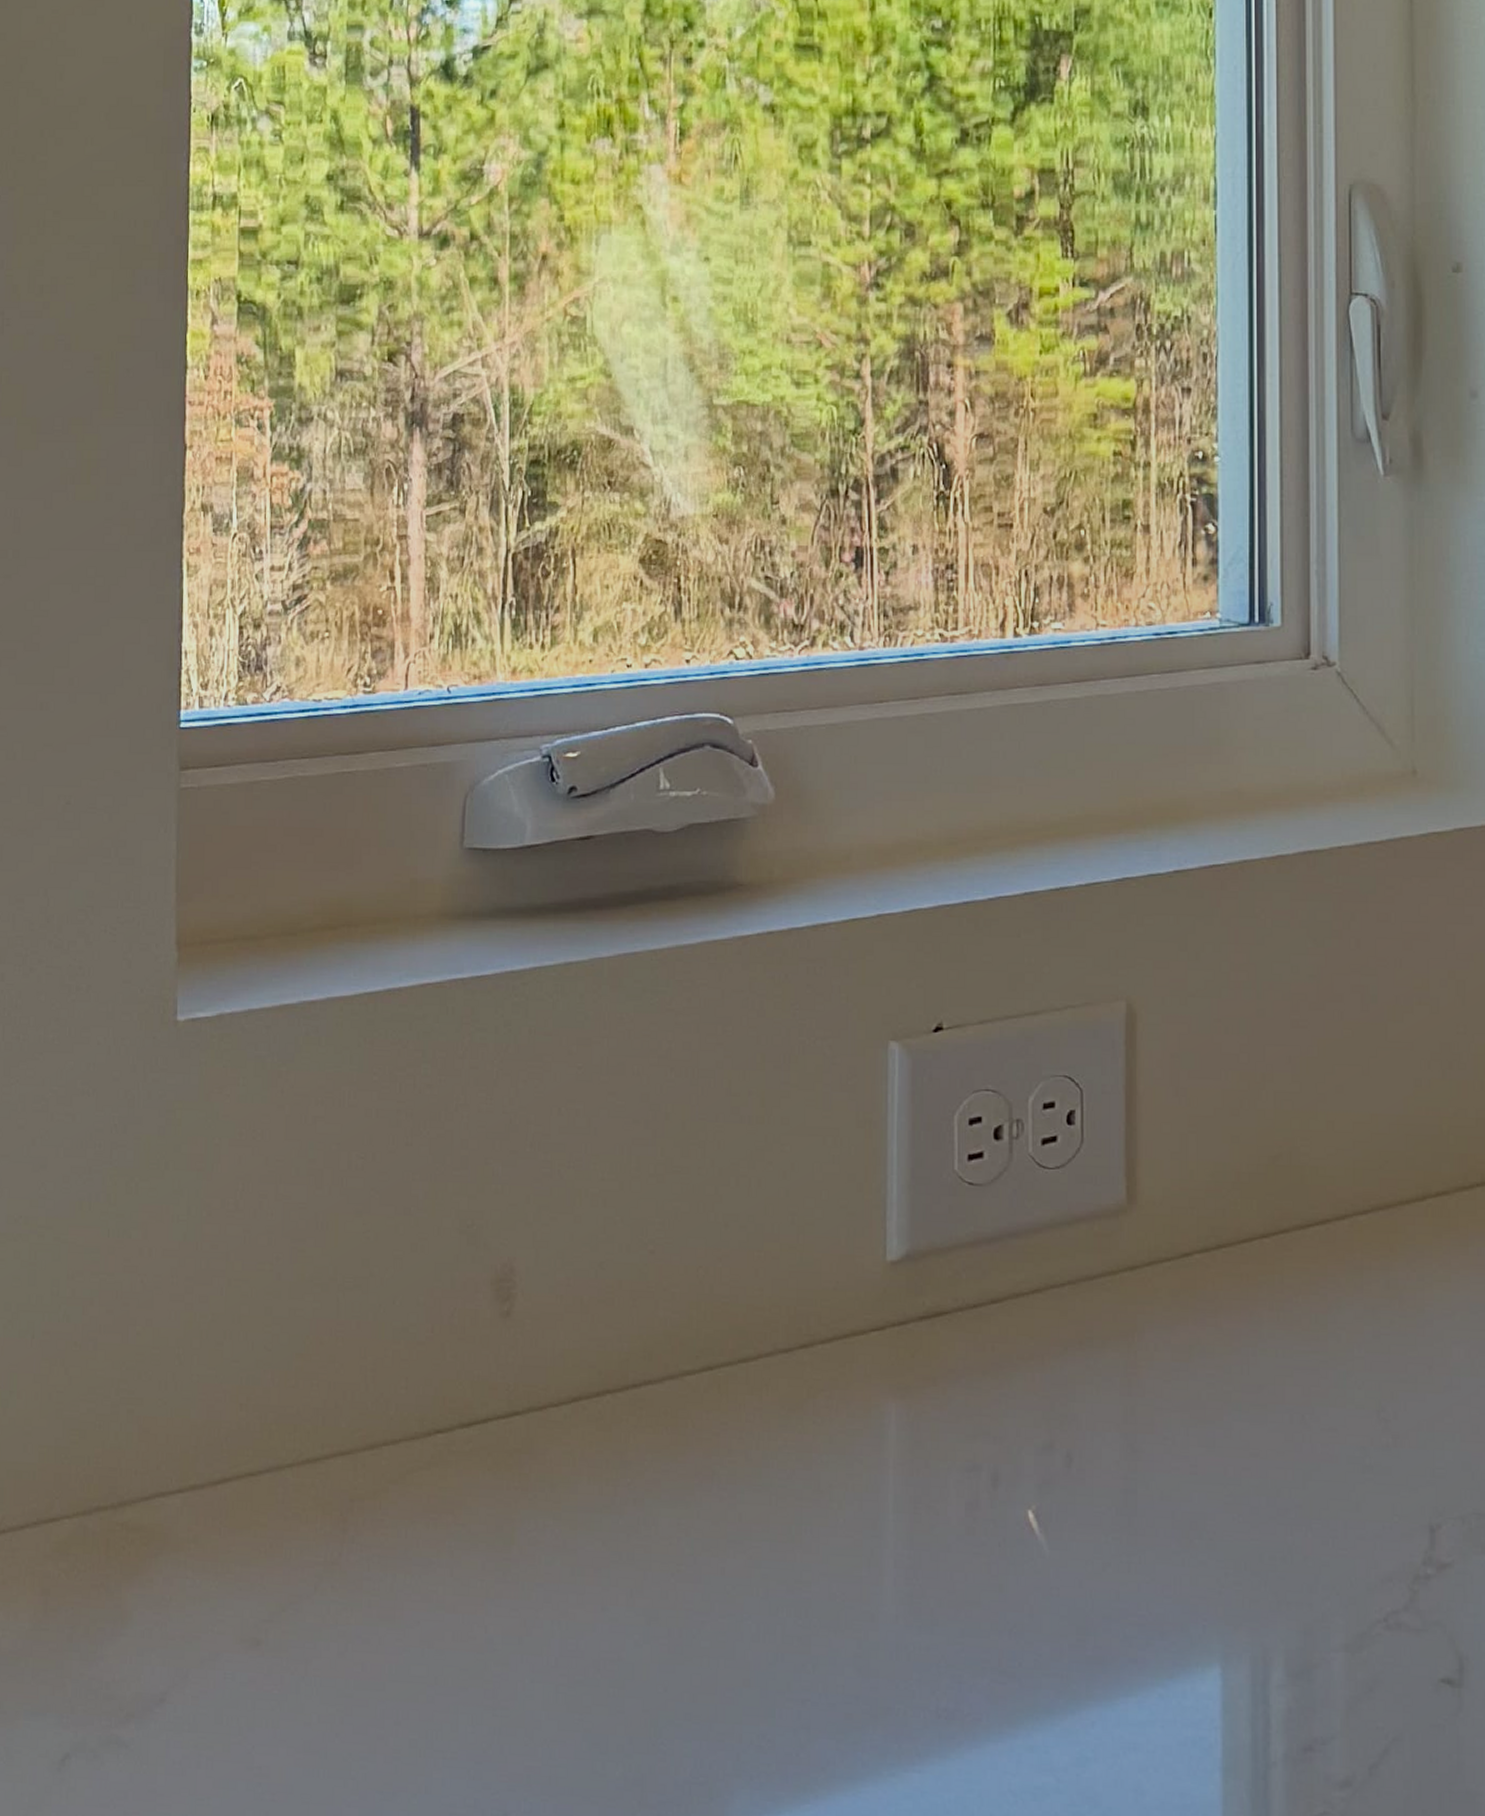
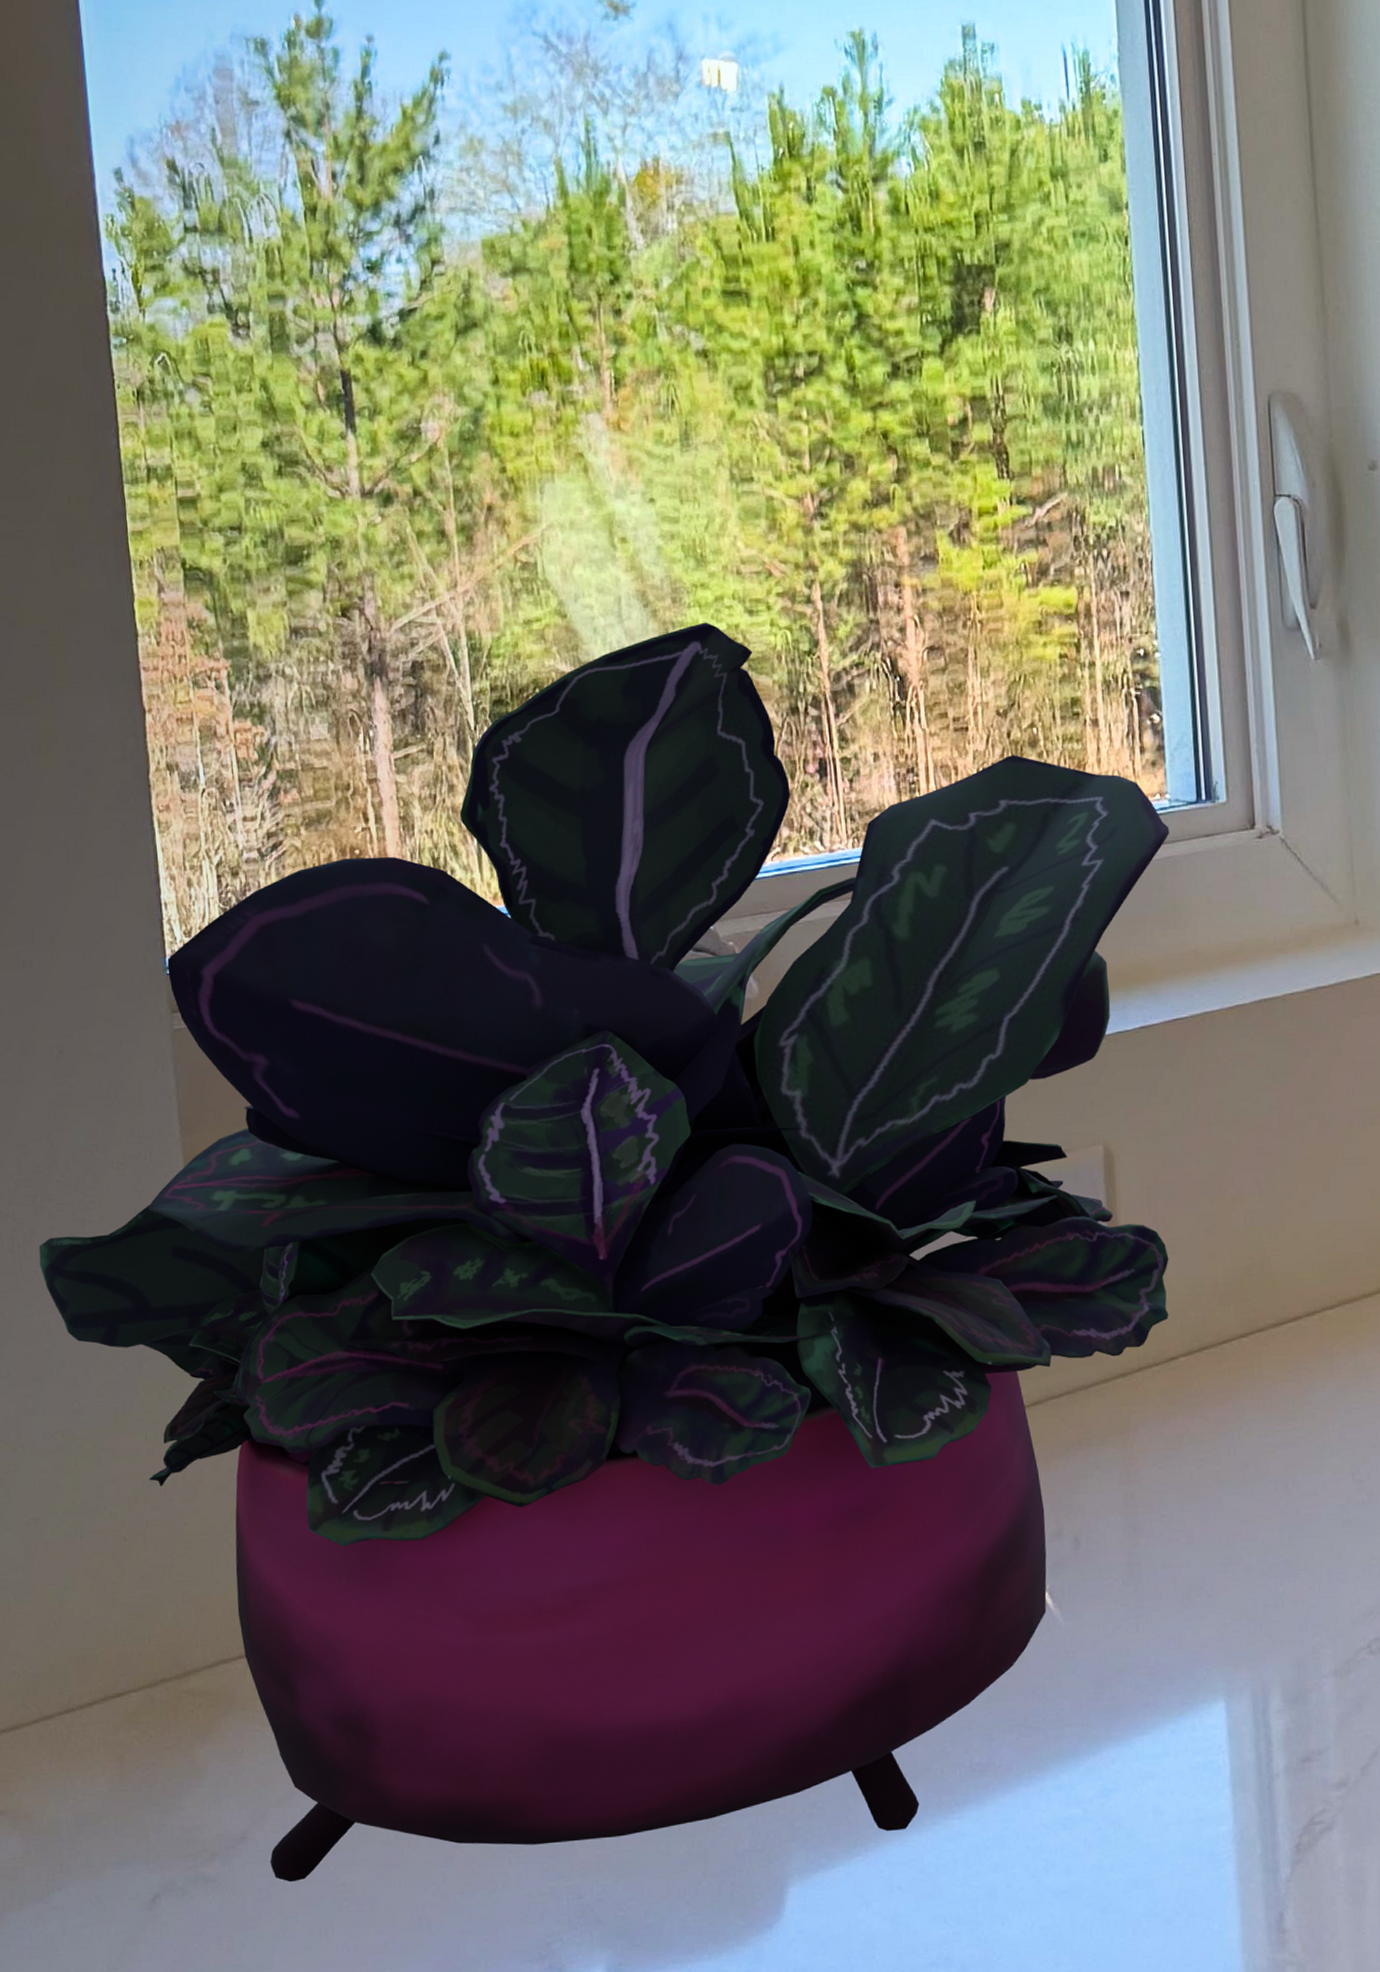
potted plant: none [23,392,1218,1779] -> present [38,622,1170,1883]

